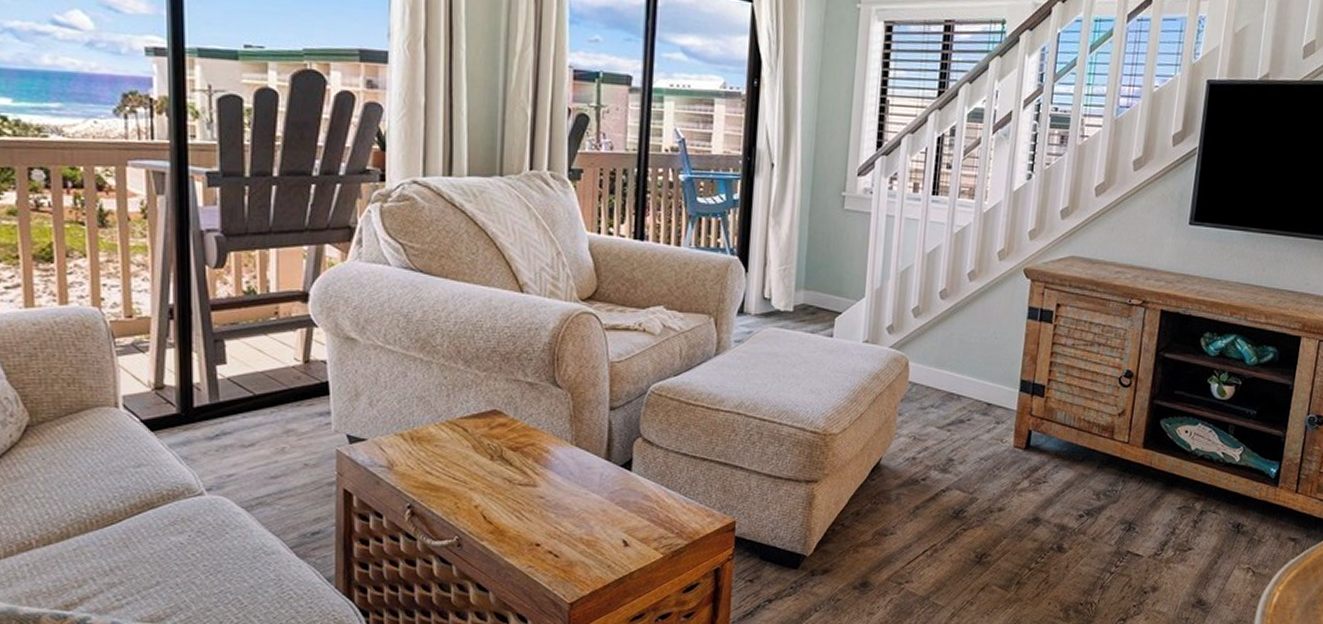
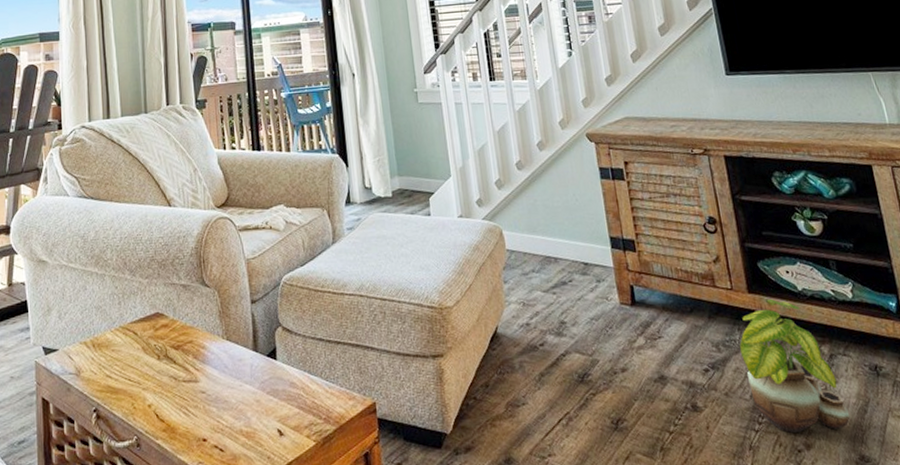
potted plant: none [1116,455,1201,576] -> present [739,298,850,433]

